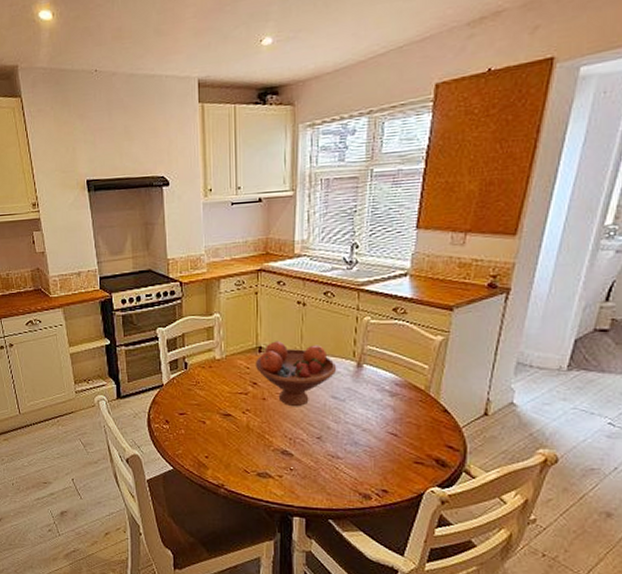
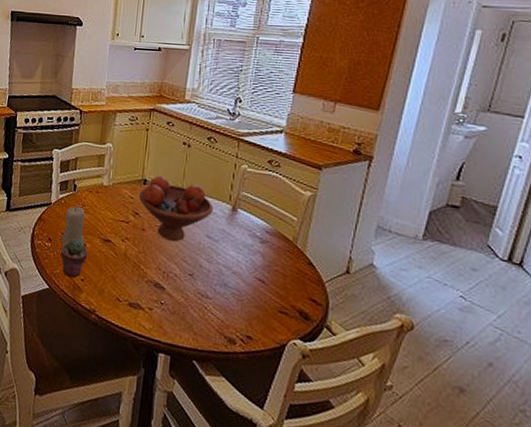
candle: none [179,384,205,426] -> present [61,206,86,246]
potted succulent: none [179,416,209,457] -> present [60,238,88,278]

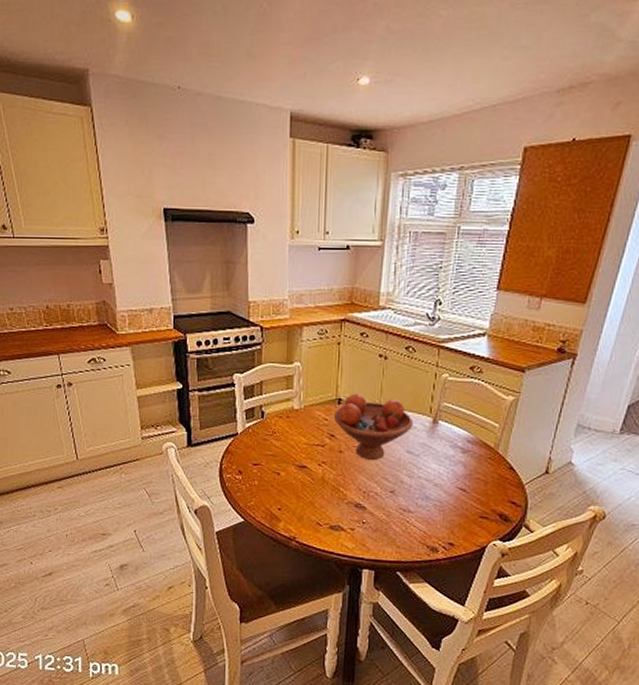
potted succulent: present [60,238,88,278] -> none [252,467,283,509]
candle: present [61,206,86,246] -> none [253,434,279,477]

